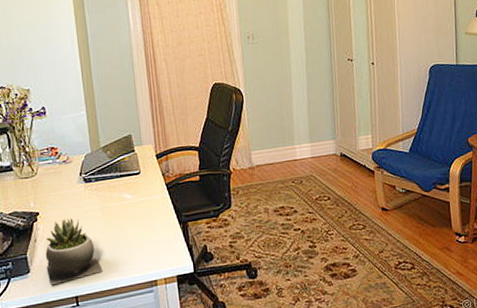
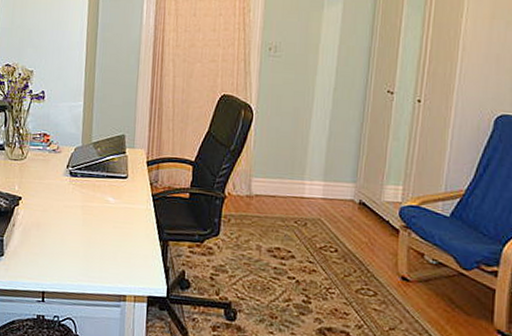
succulent plant: present [45,218,103,286] -> none [19,209,73,275]

